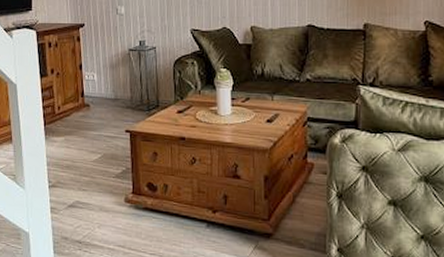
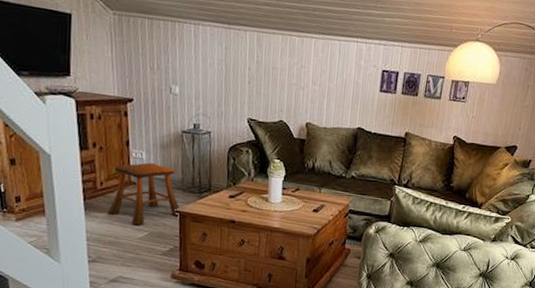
stool: none [64,84,131,147] -> present [107,162,181,225]

